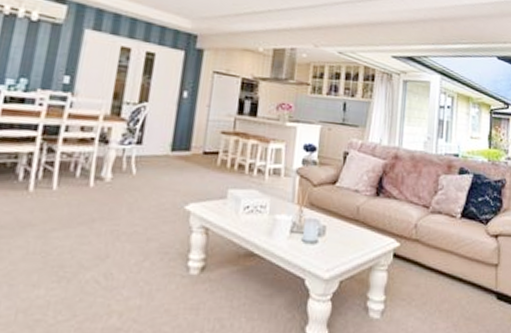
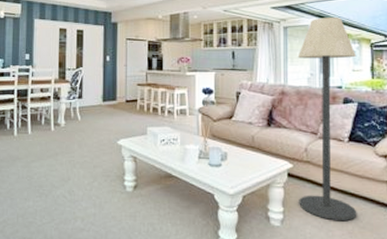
floor lamp: none [403,75,476,310] -> present [297,18,357,221]

